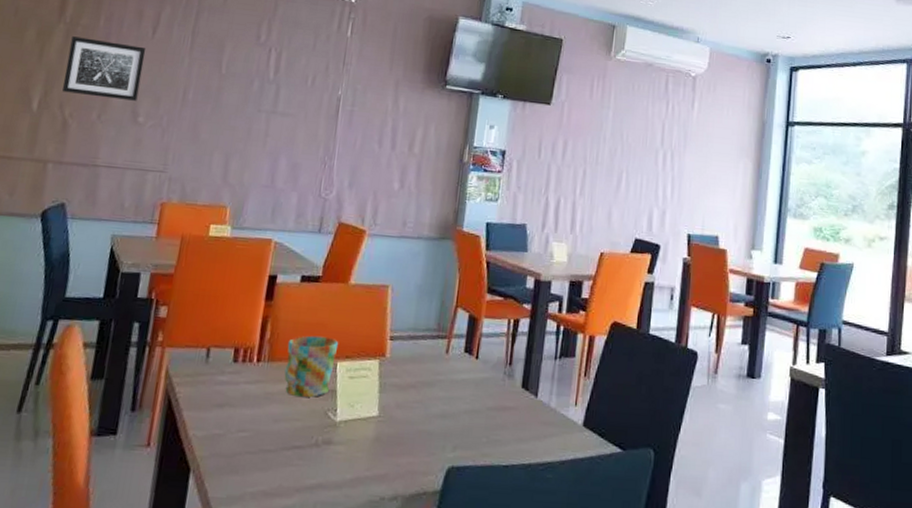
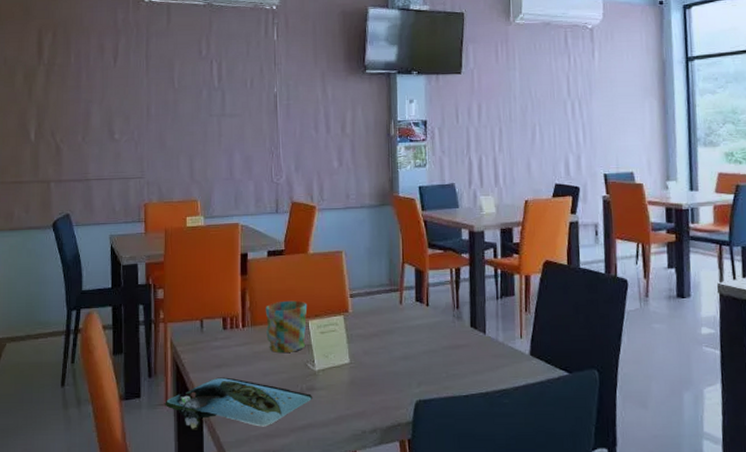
wall art: present [62,36,146,101] -> none [51,74,111,123]
platter: none [146,418,329,483] -> present [165,377,313,430]

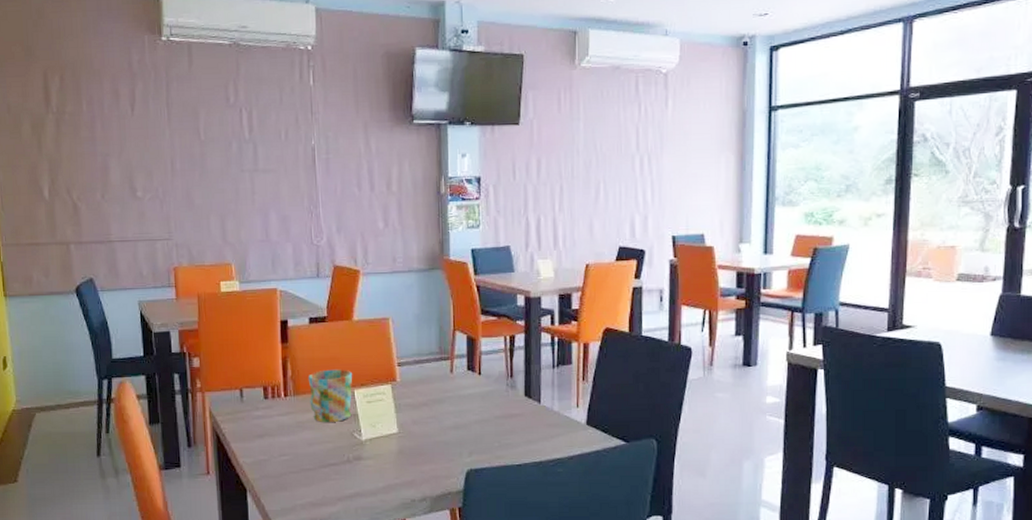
platter: present [165,377,313,430] -> none [206,447,360,499]

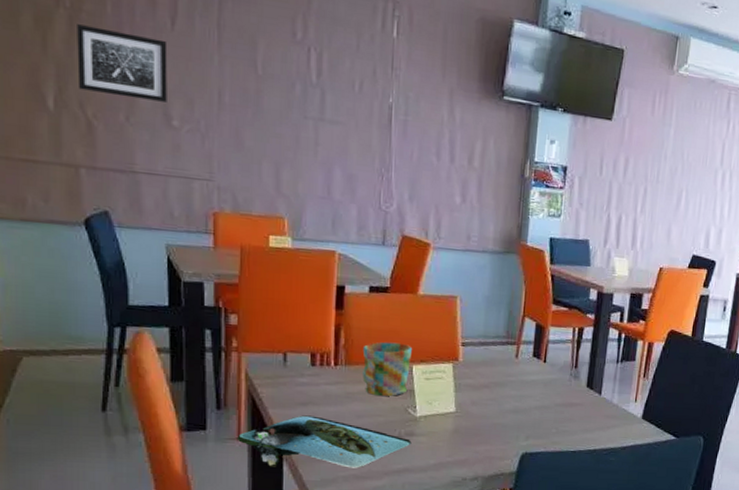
wall art: none [62,124,132,179] -> present [77,24,168,102]
platter: none [206,447,360,499] -> present [237,415,412,468]

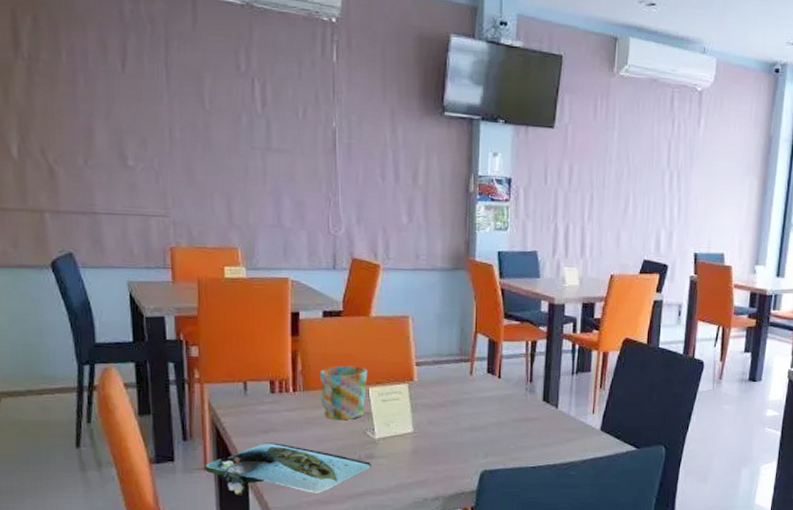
wall art: present [77,24,168,102] -> none [35,74,122,143]

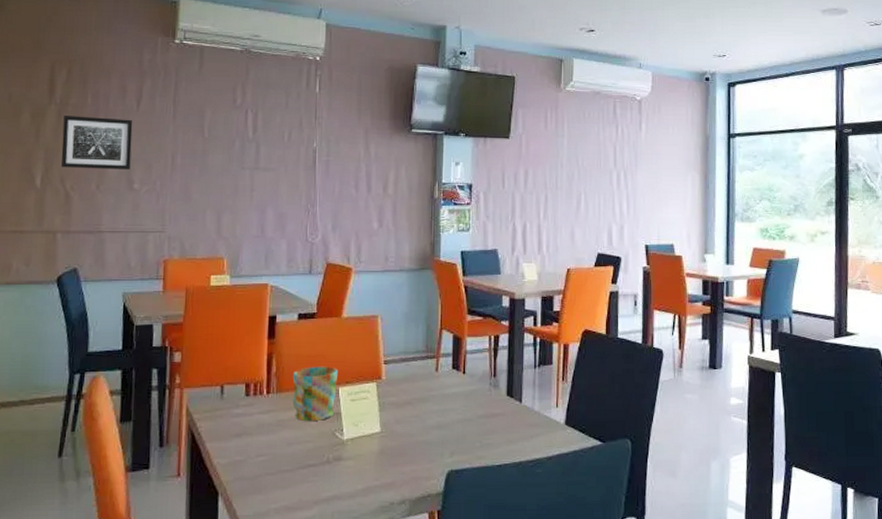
wall art: none [35,74,122,143] -> present [61,116,133,170]
platter: present [203,442,372,495] -> none [176,447,340,503]

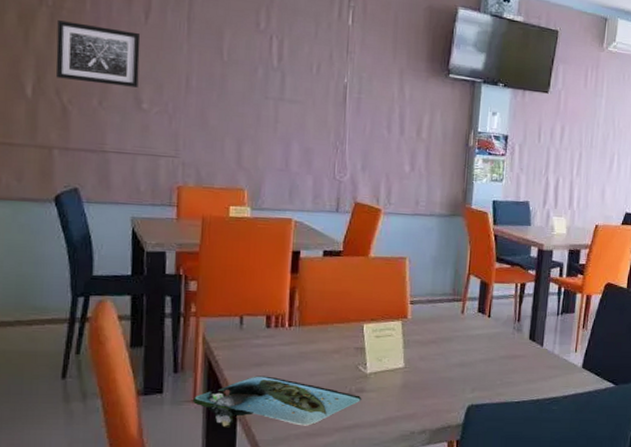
platter: none [176,447,340,503] -> present [192,376,362,428]
mug: present [292,366,339,421] -> none [315,302,364,354]

